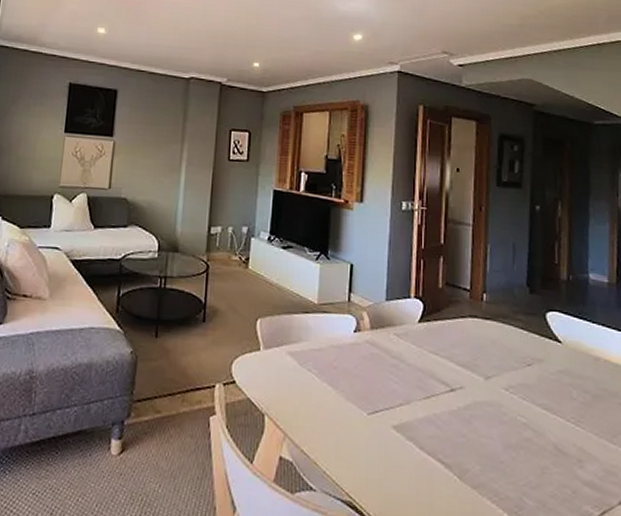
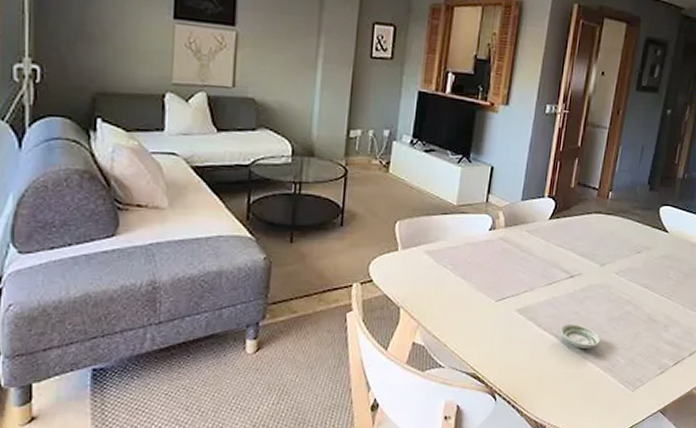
saucer: none [446,448,498,483] -> present [559,323,601,349]

